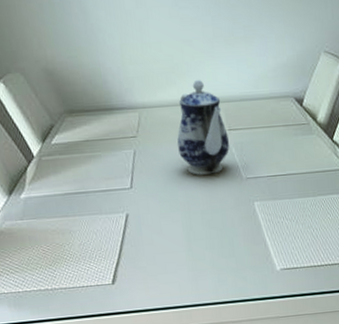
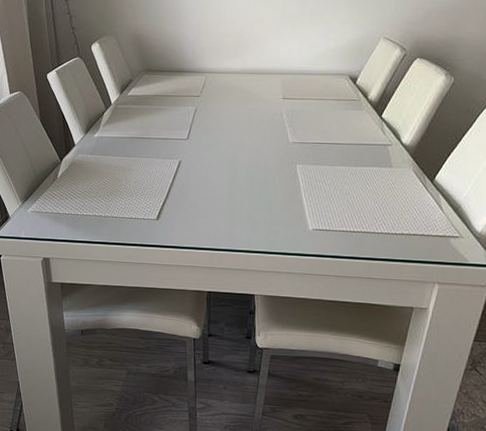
teapot: present [177,79,230,175] -> none [234,53,282,135]

